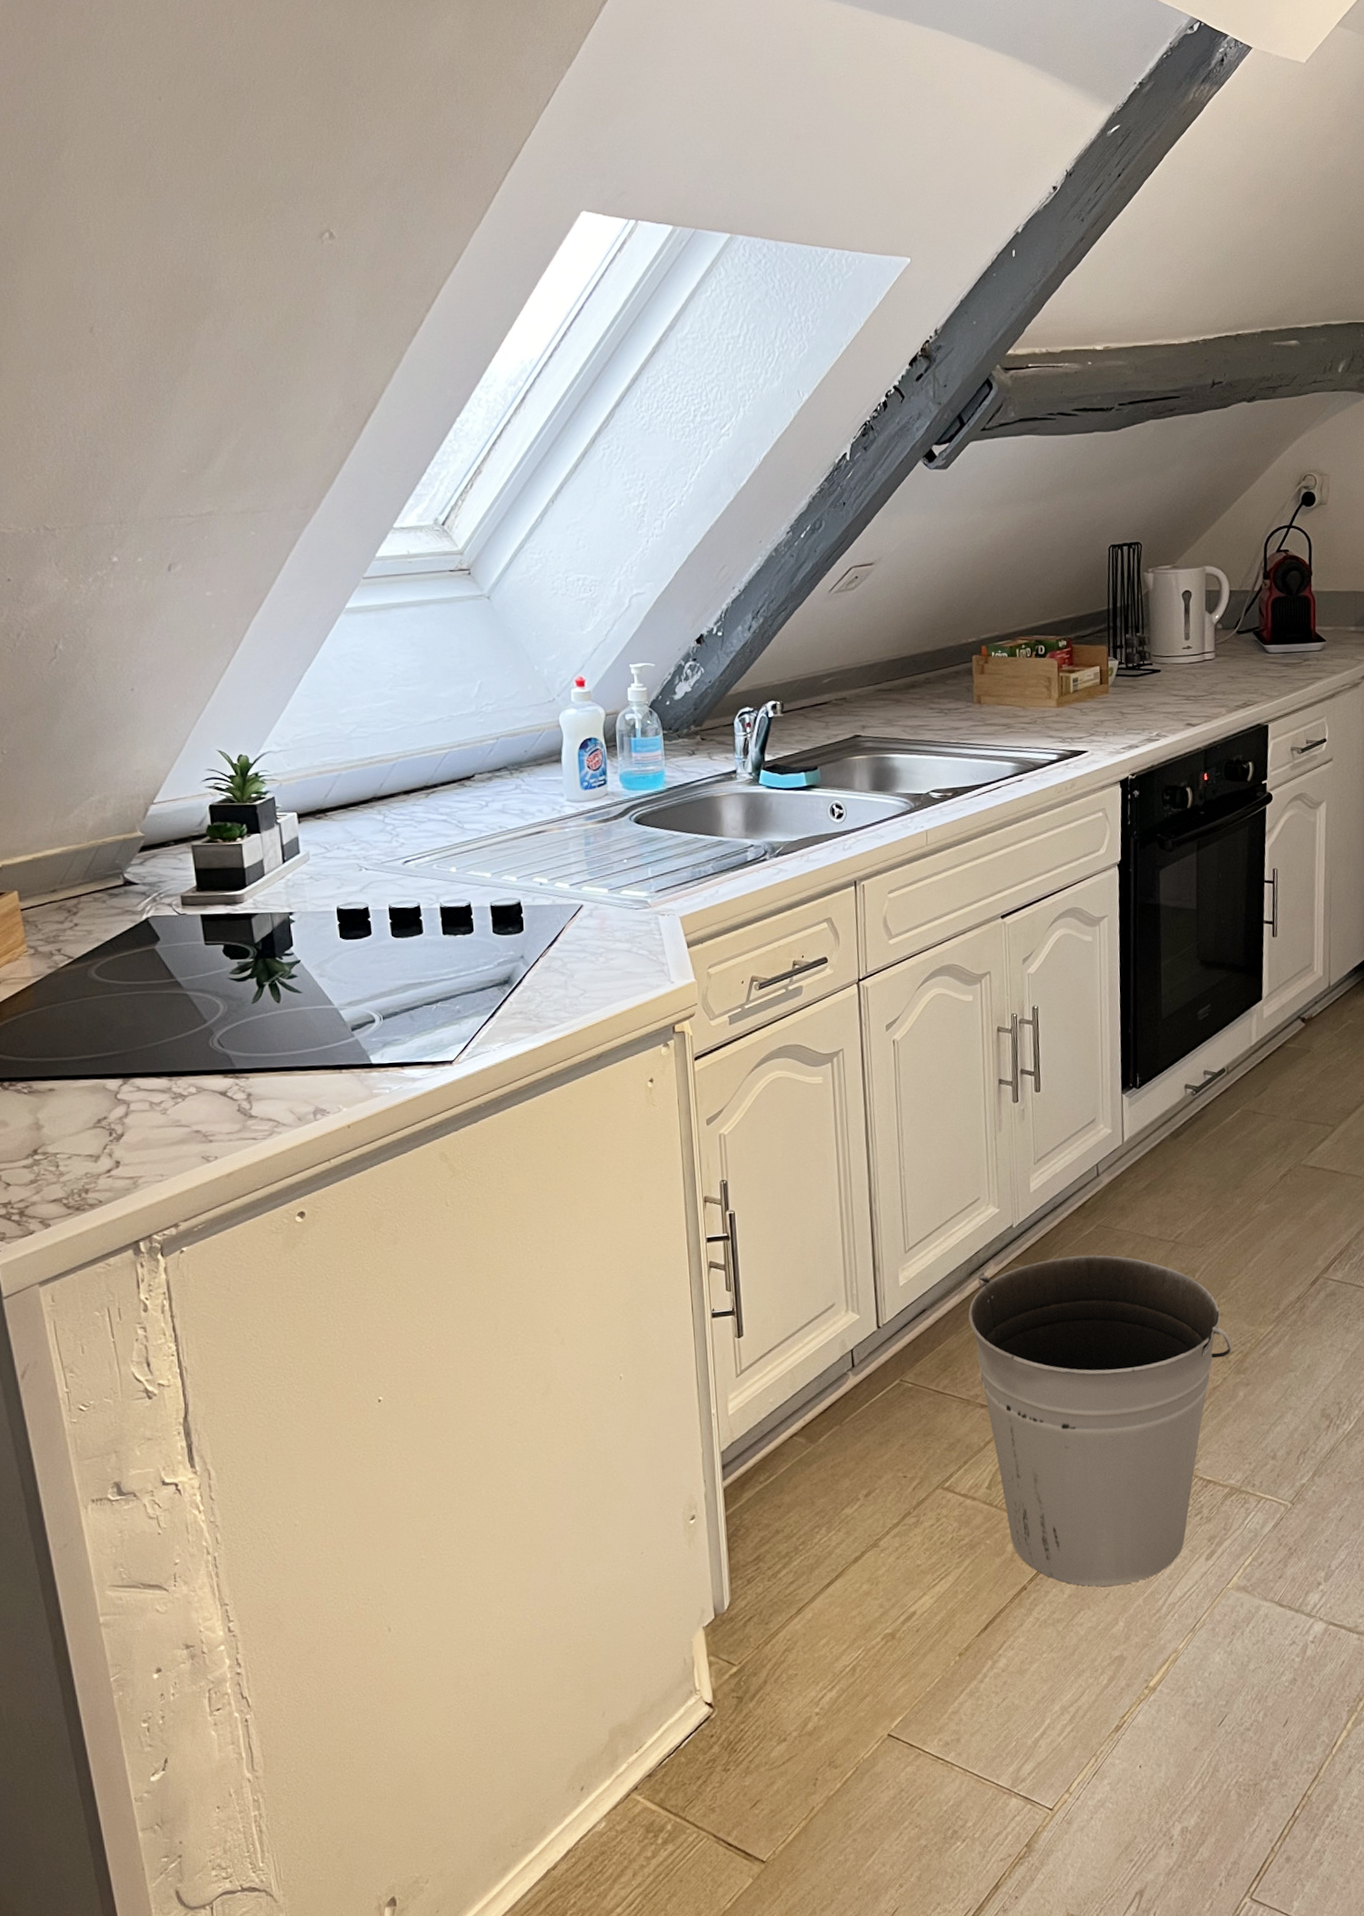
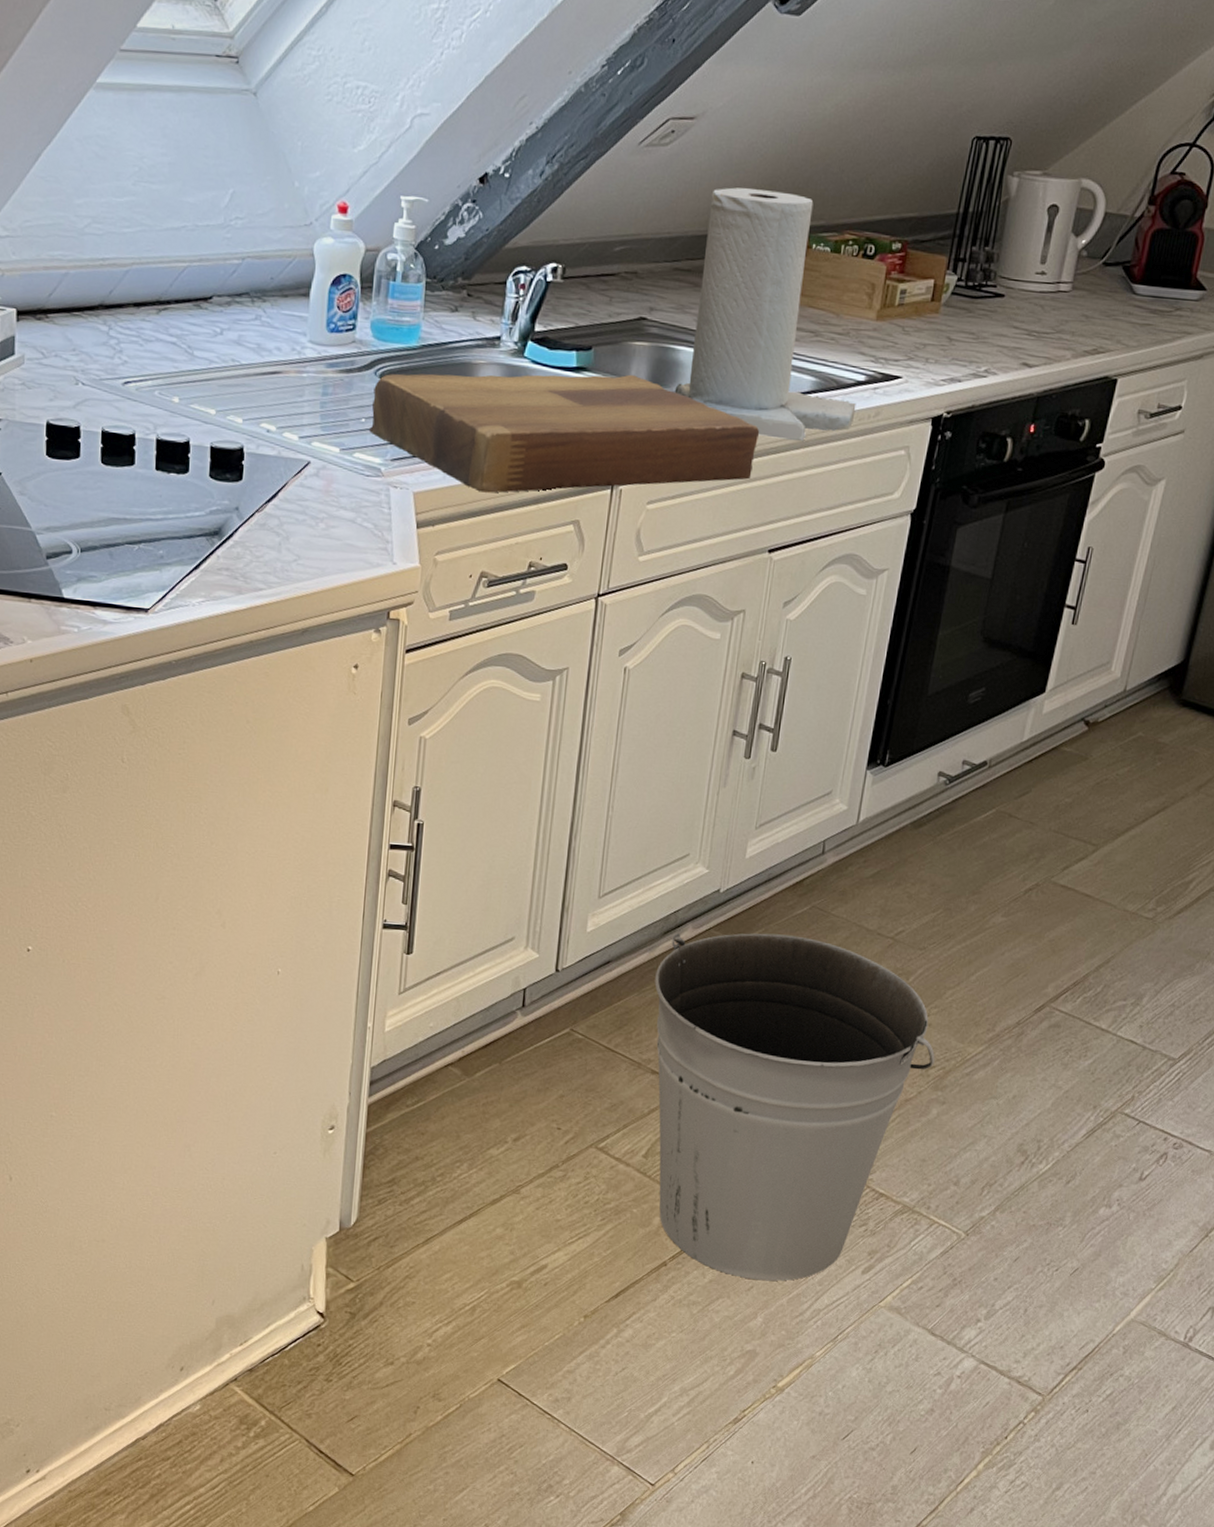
cutting board: none [631,784,975,907] -> present [368,373,760,493]
paper towel: none [895,613,1054,820] -> present [674,187,856,442]

